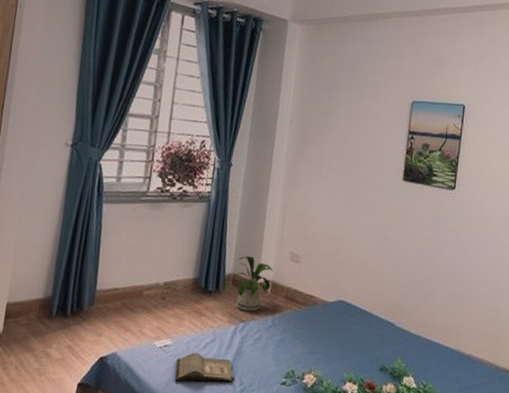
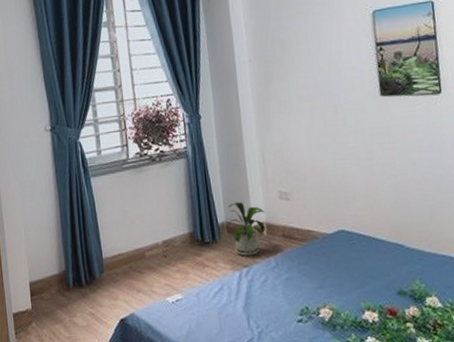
hardback book: present [174,352,235,383] -> none [191,302,250,333]

